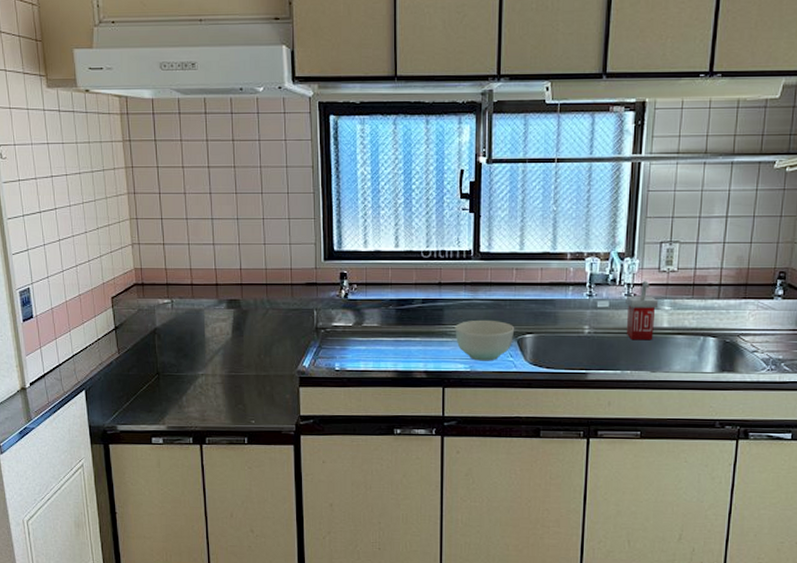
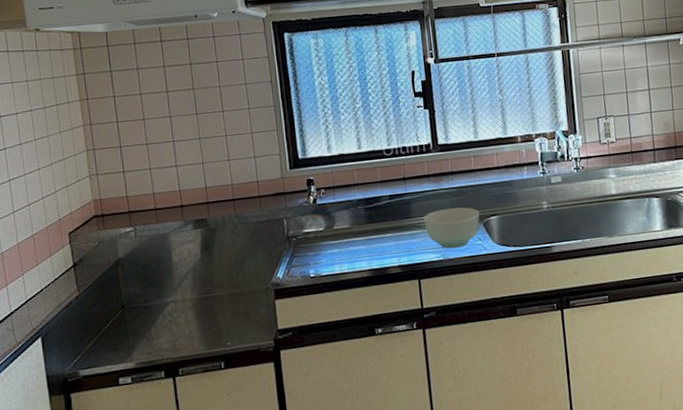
soap dispenser: present [625,281,659,341] -> none [575,154,605,210]

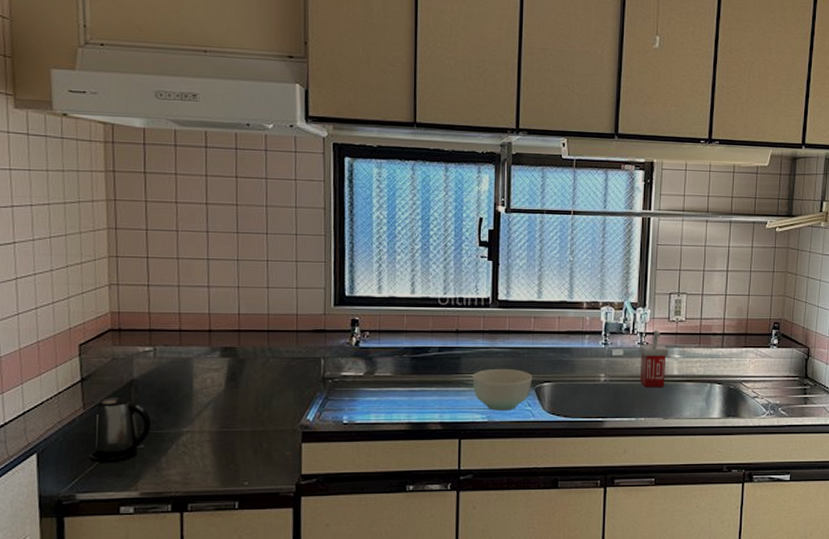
kettle: none [87,276,139,340] -> present [89,396,151,463]
soap dispenser: none [575,154,605,210] -> present [639,330,669,388]

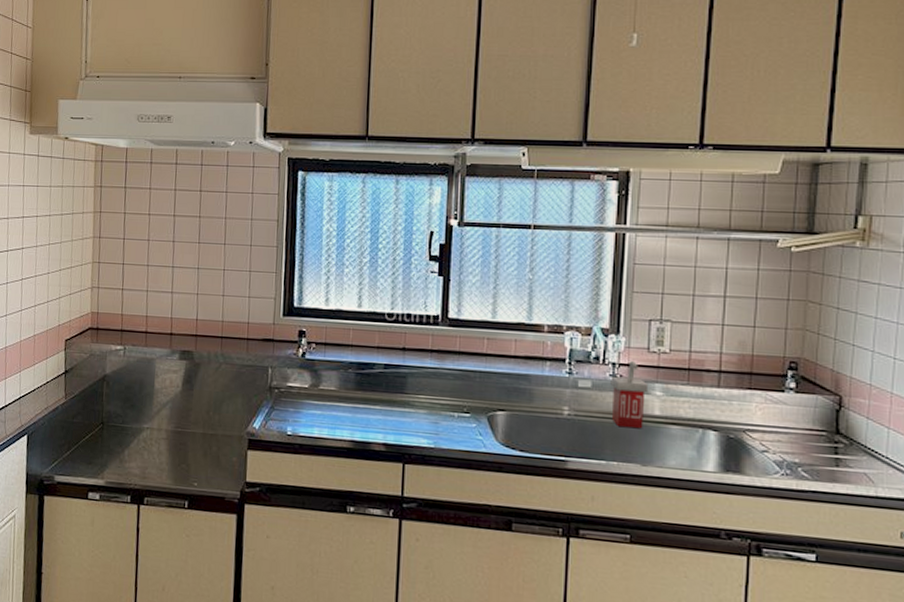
kettle: present [89,396,151,463] -> none [67,389,118,451]
bowl: present [472,368,533,411] -> none [418,391,485,438]

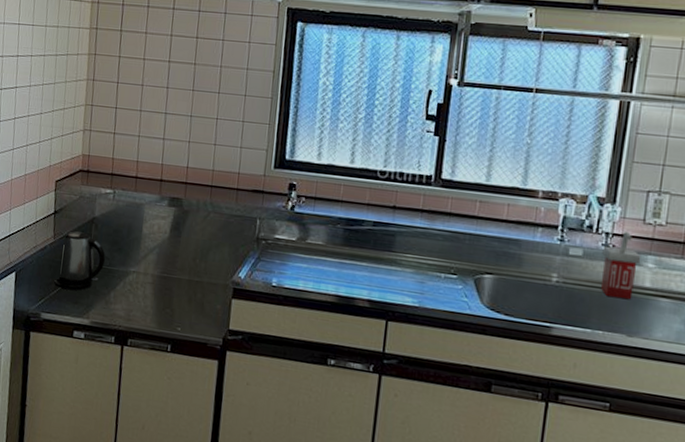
kettle: none [67,389,118,451] -> present [54,230,105,291]

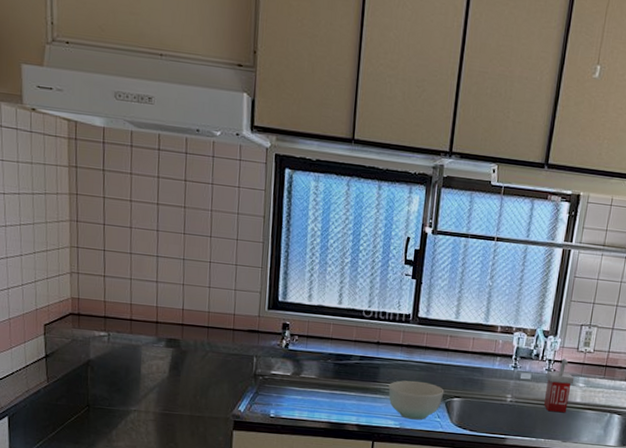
kettle: present [54,230,105,291] -> none [52,373,104,432]
bowl: none [405,251,473,299] -> present [388,380,444,420]

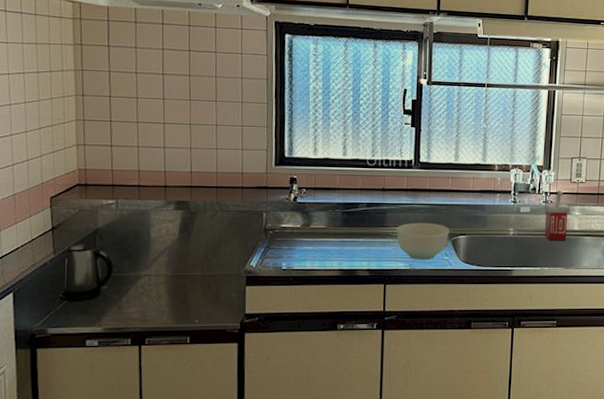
kettle: none [52,373,104,432] -> present [59,243,113,302]

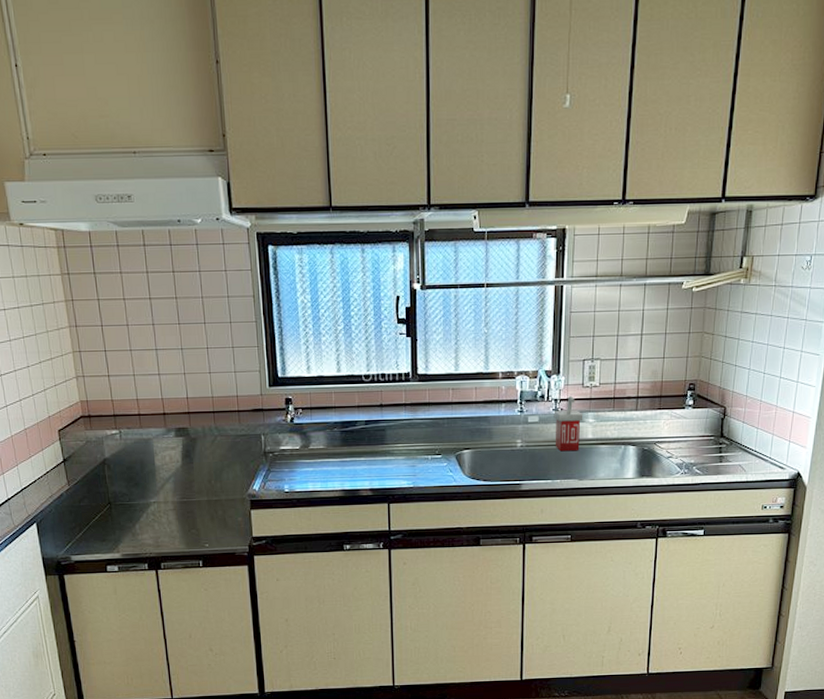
kettle: present [59,243,113,302] -> none [78,474,124,530]
bowl: present [396,222,450,260] -> none [397,438,453,477]

